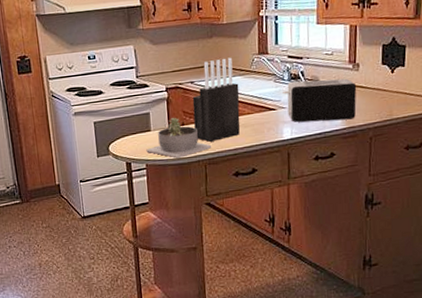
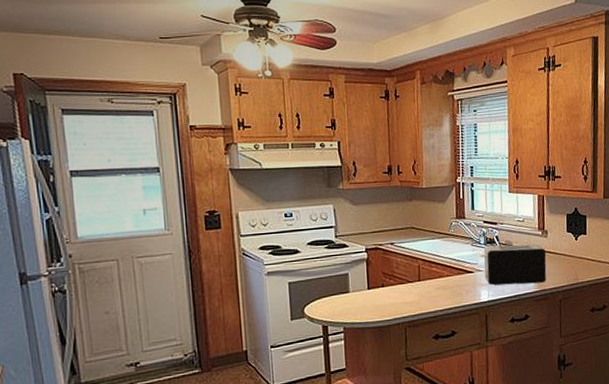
succulent planter: present [146,117,212,158] -> none [344,278,412,321]
knife block: present [192,57,241,142] -> none [392,220,440,304]

